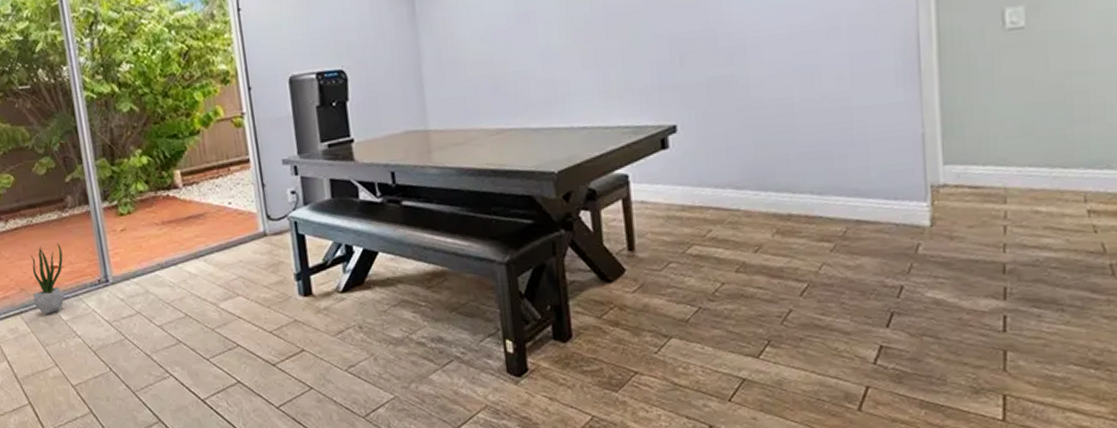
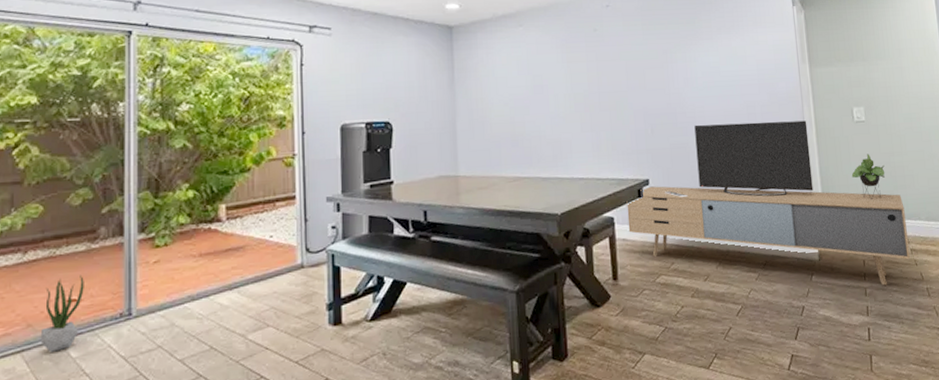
media console: none [645,32,1085,261] -> present [626,120,910,286]

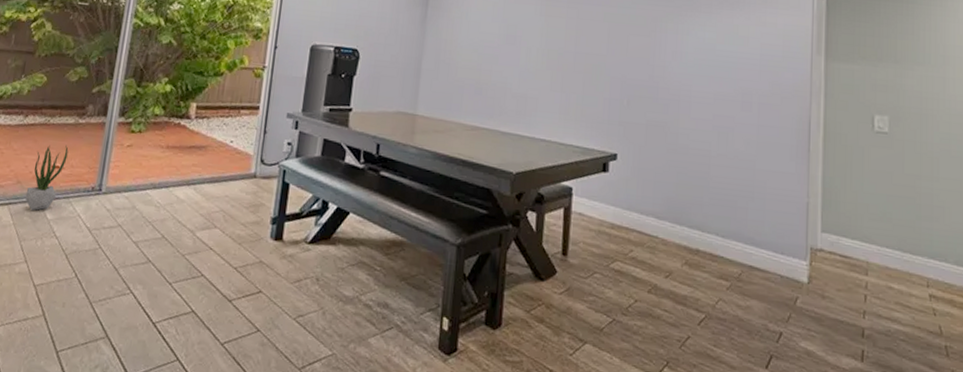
media console: present [626,120,910,286] -> none [586,104,927,331]

